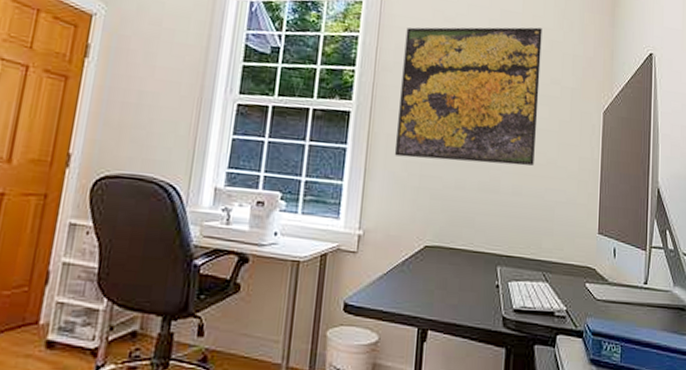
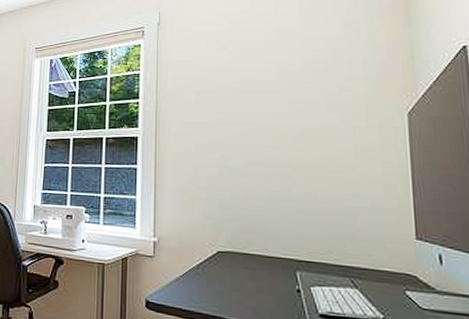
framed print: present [394,27,542,166] -> none [180,40,328,174]

